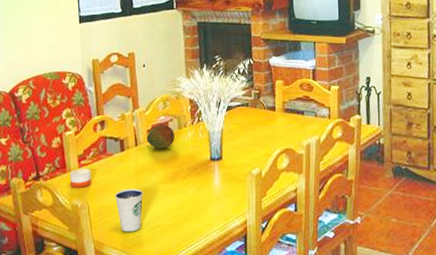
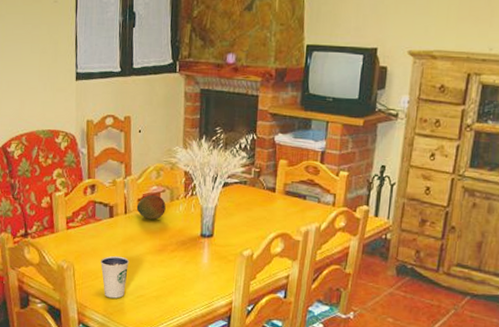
candle: present [70,168,92,188] -> none [57,230,79,250]

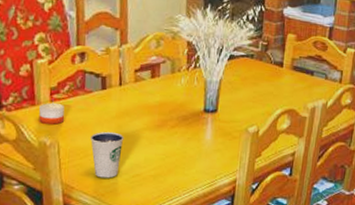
candle: none [57,230,79,250] -> present [39,102,65,125]
fruit: present [136,194,166,220] -> none [133,65,166,93]

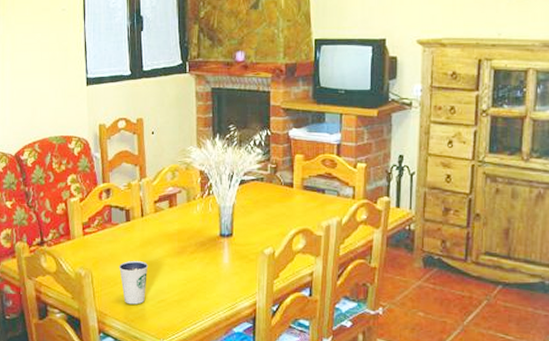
candle: present [39,102,65,125] -> none [74,236,96,256]

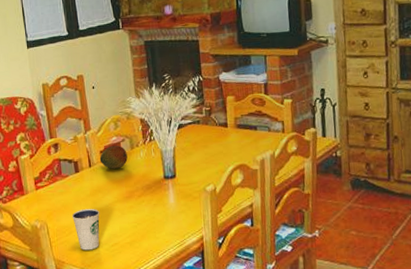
fruit: none [153,196,183,221] -> present [99,145,128,169]

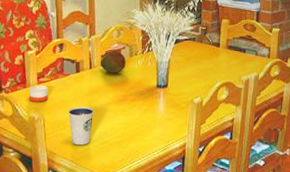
candle: none [28,190,49,210] -> present [29,84,49,102]

